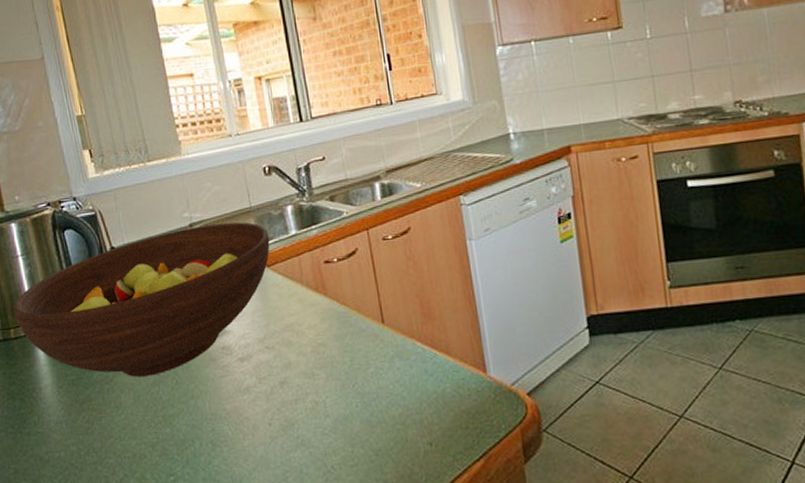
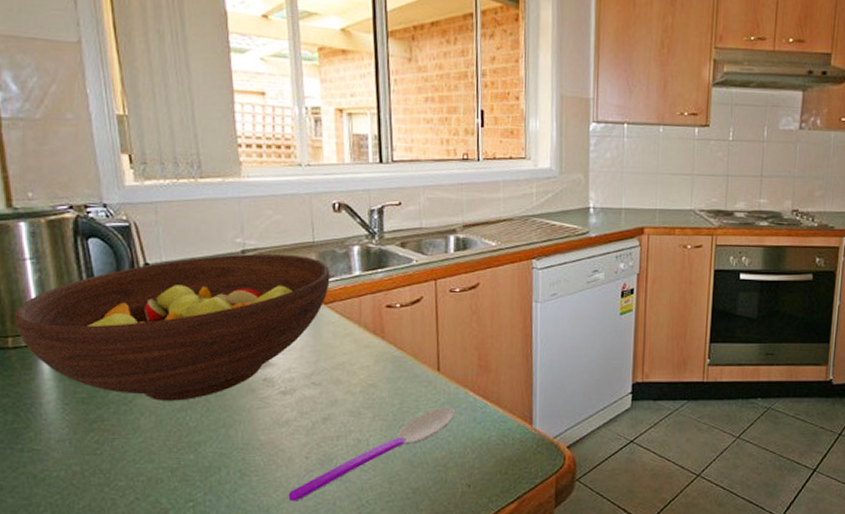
spoon: none [257,360,406,471] -> present [288,407,456,502]

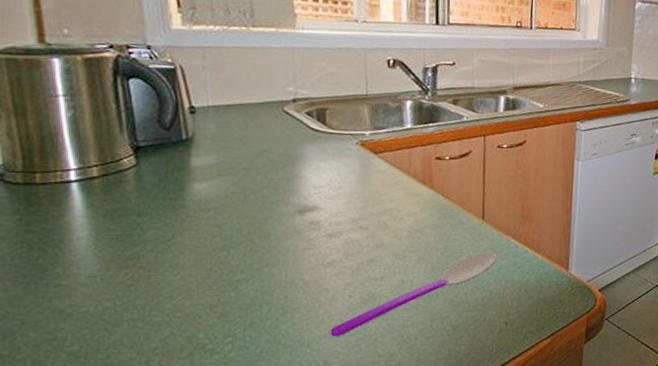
fruit bowl: present [14,253,330,401] -> none [43,102,382,241]

